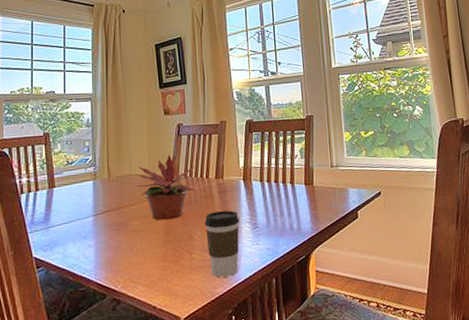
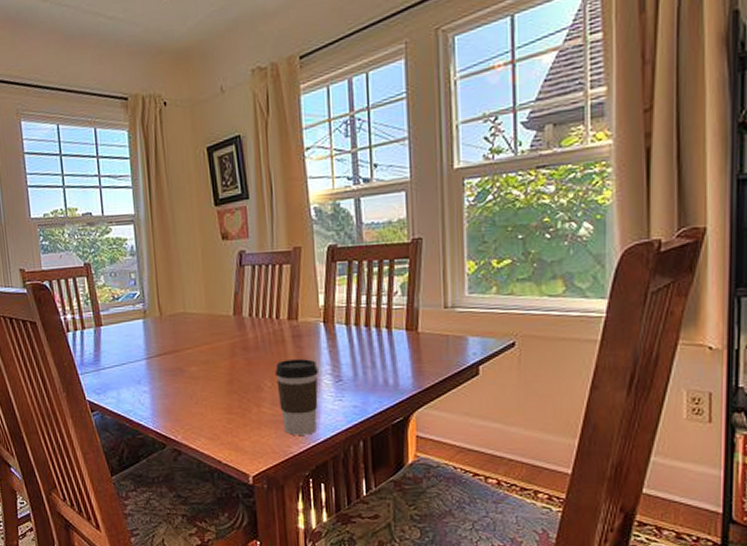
potted plant: present [135,154,197,220] -> none [191,289,264,367]

